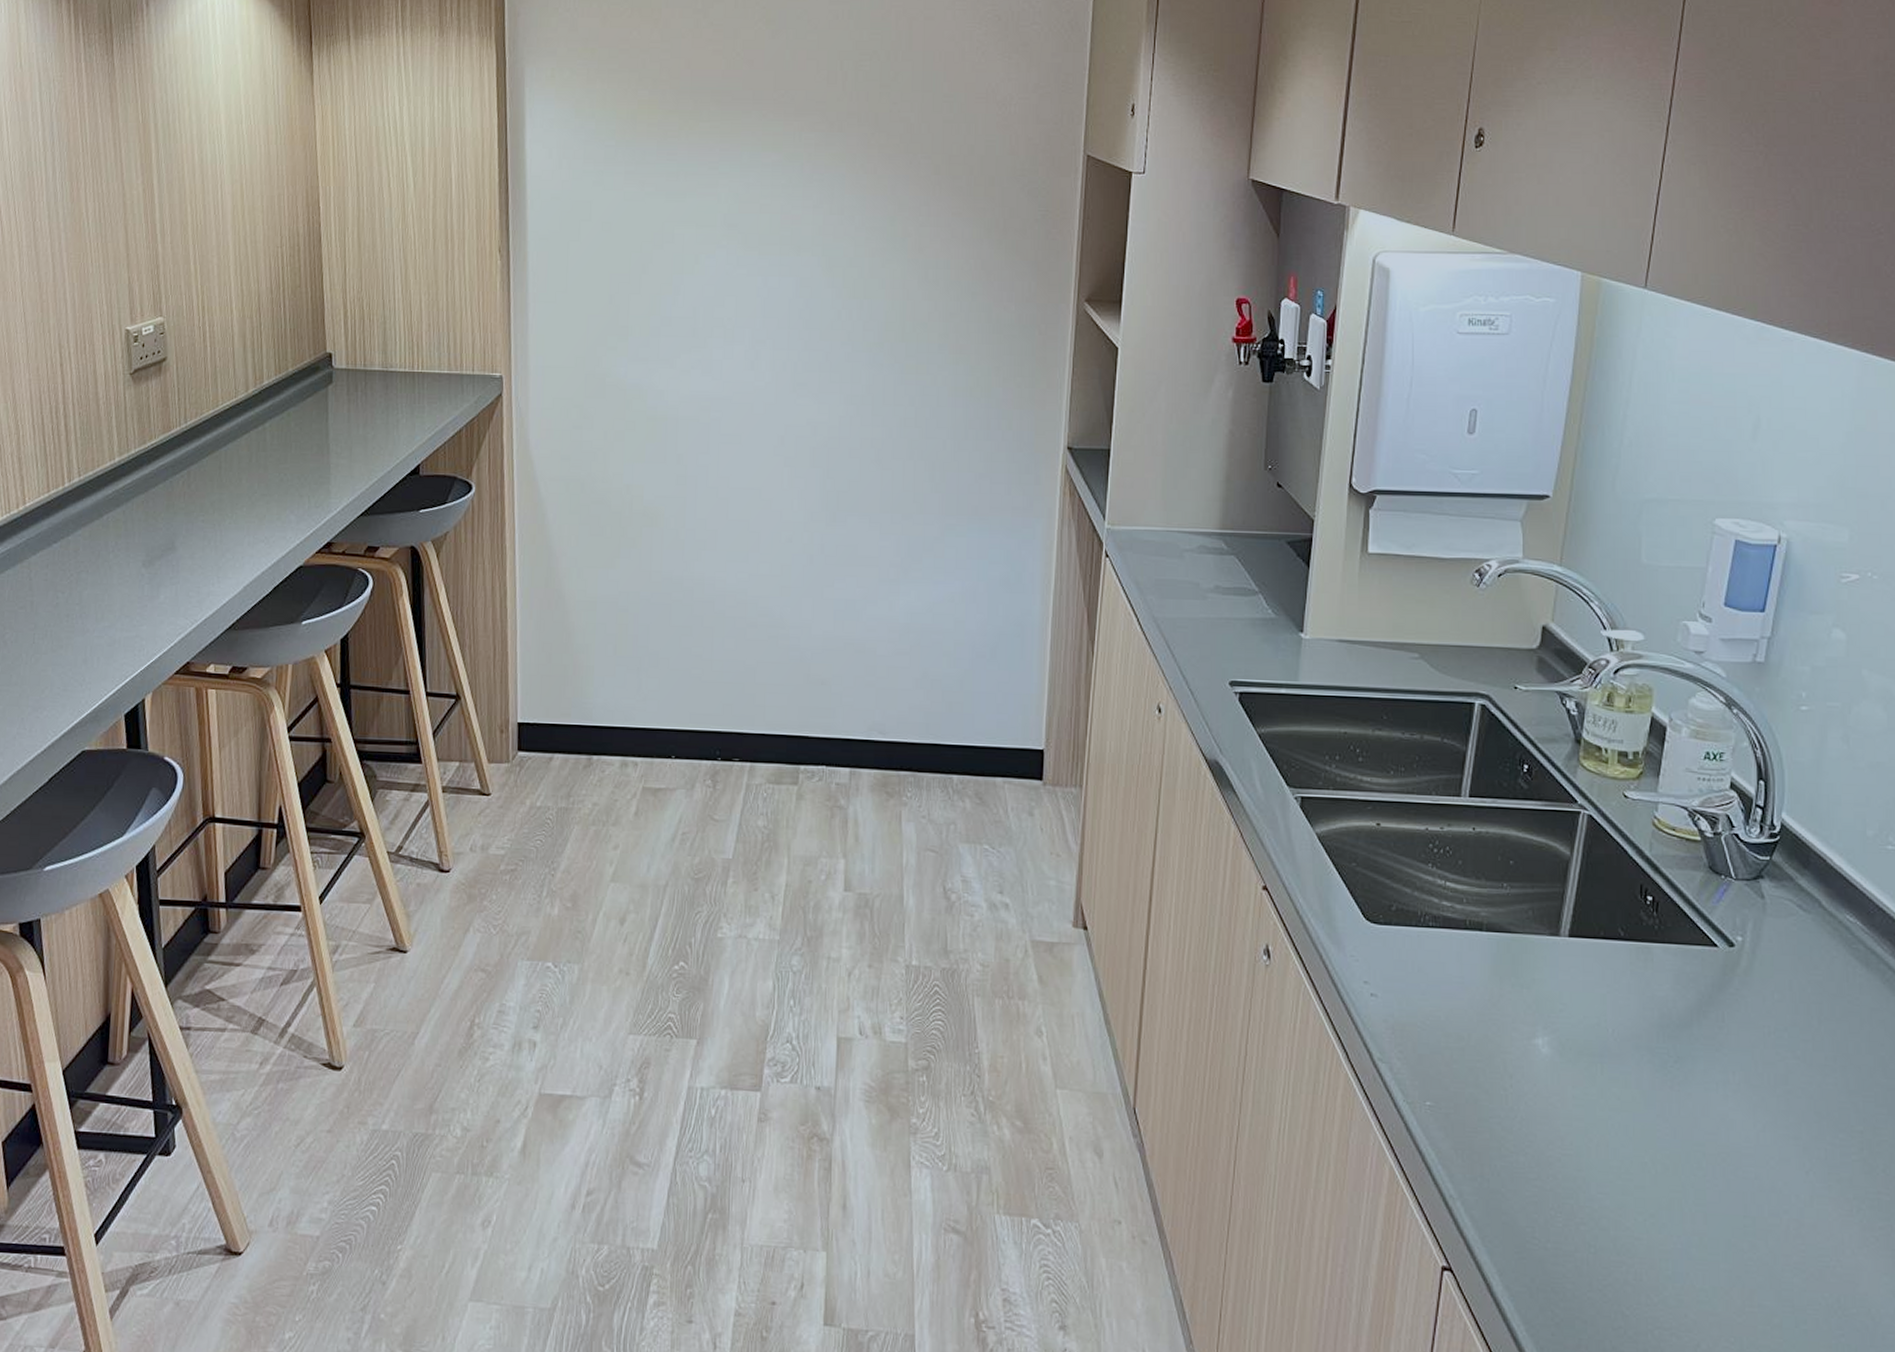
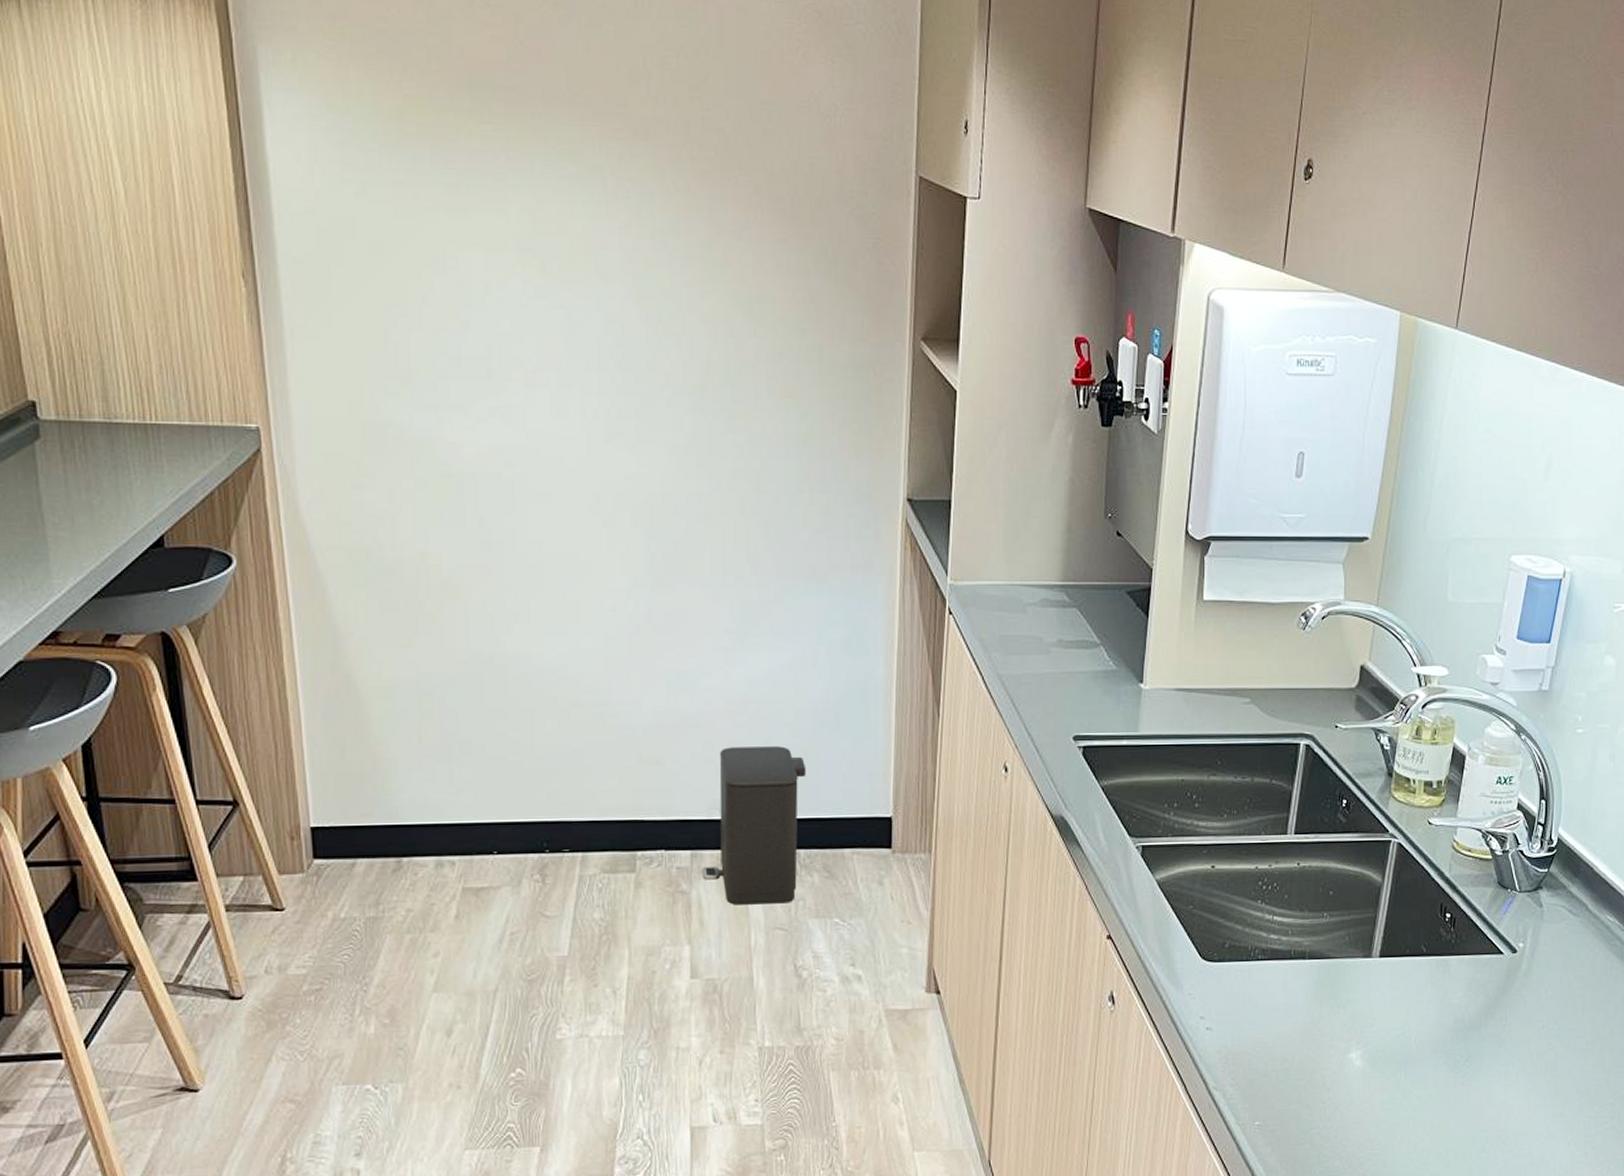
pedal bin: none [859,673,962,826] -> present [702,746,807,905]

